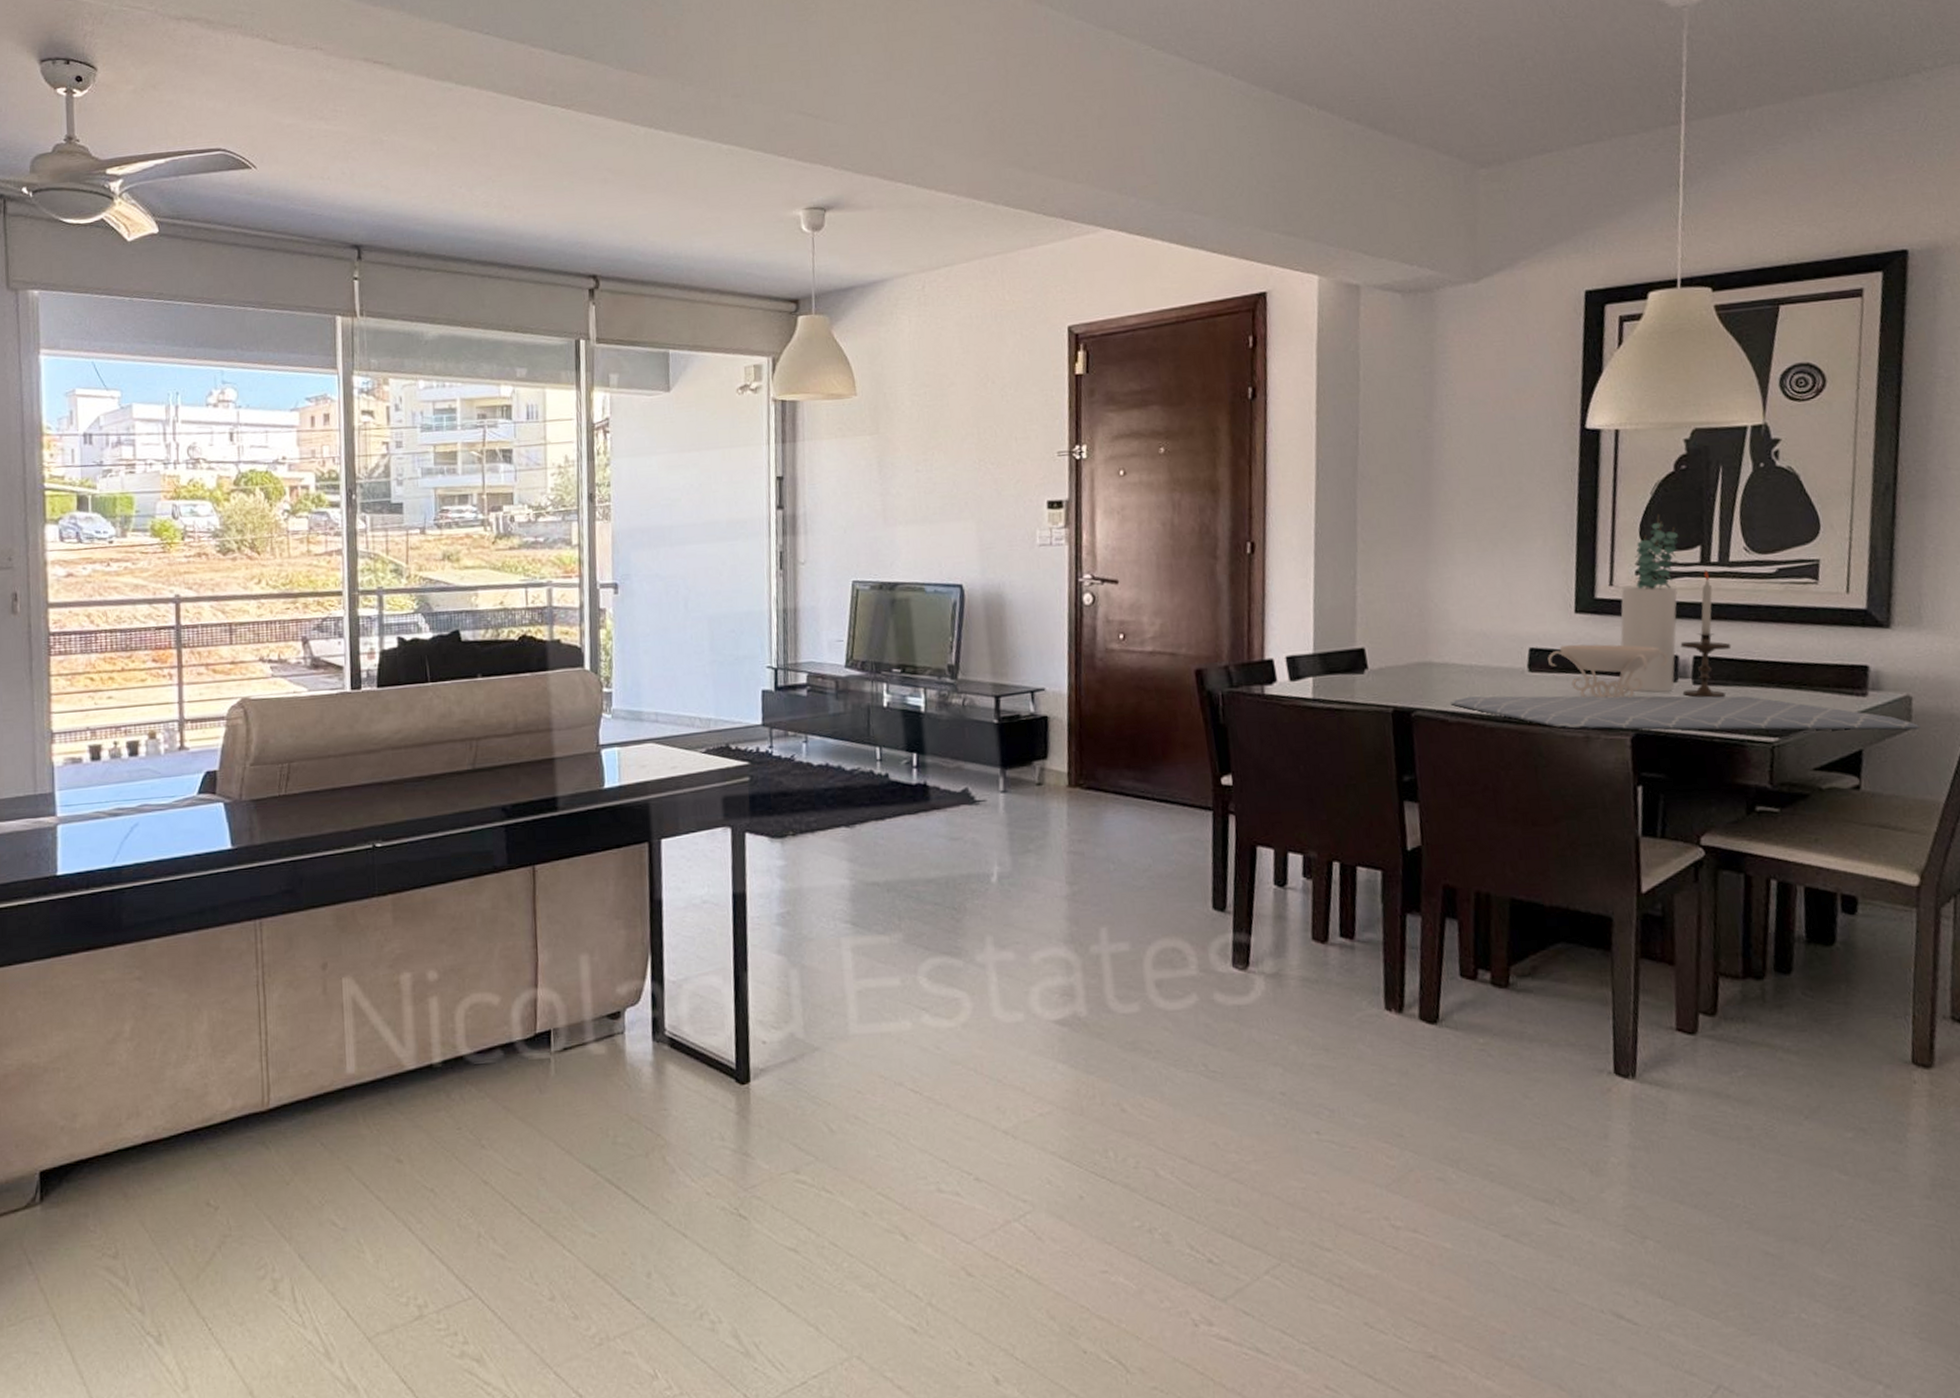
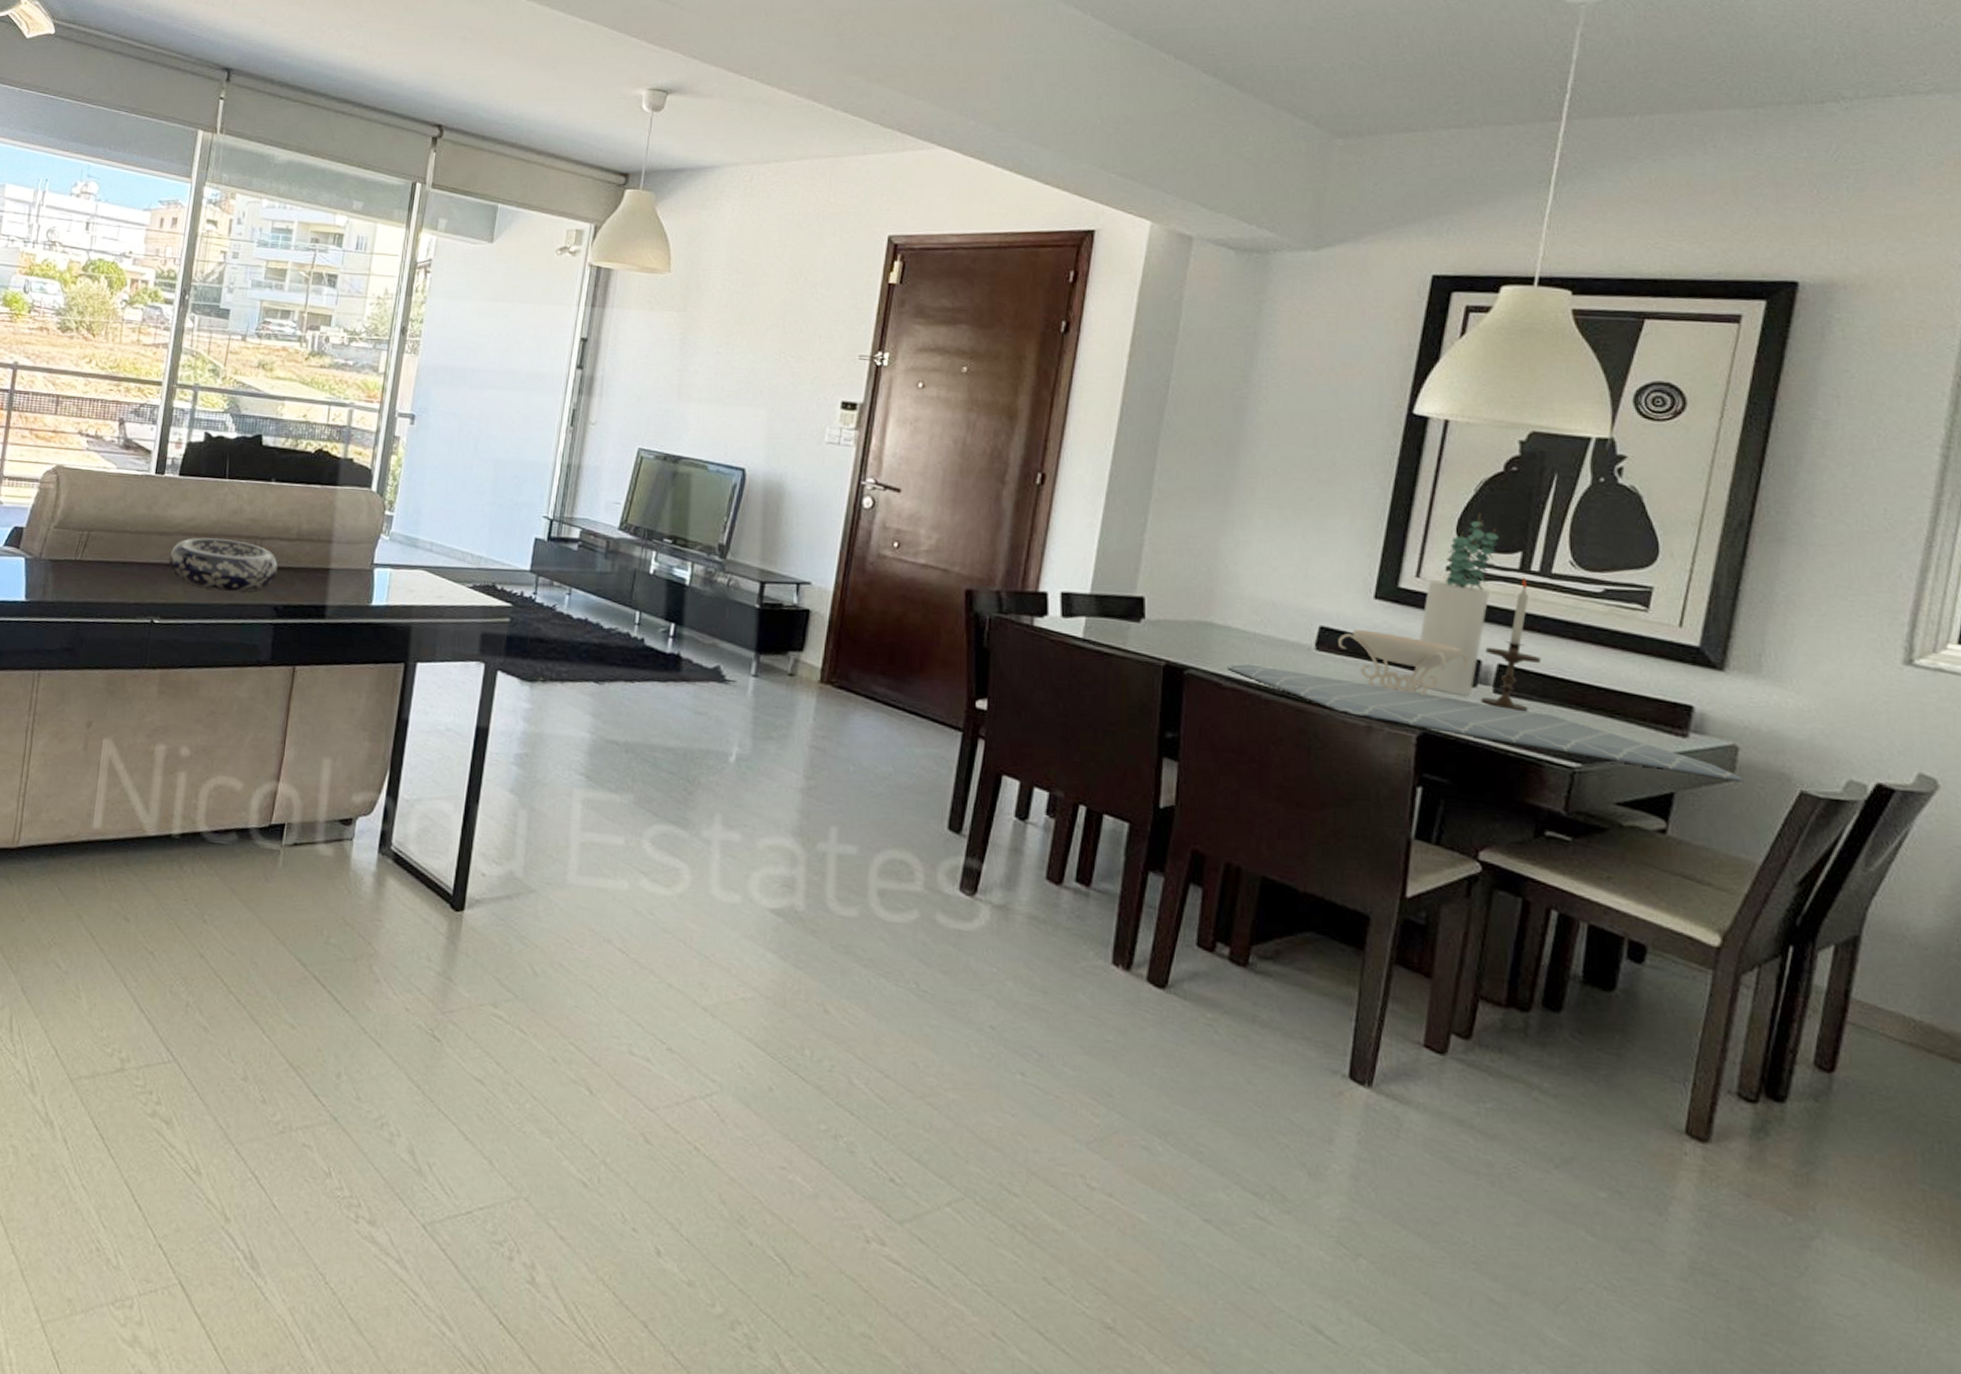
decorative bowl: none [381,745,501,801] -> present [168,537,279,592]

